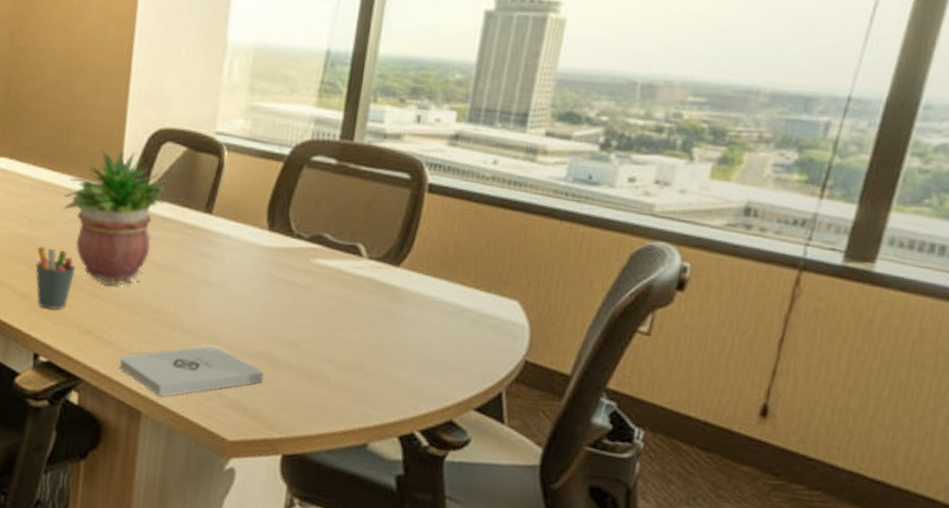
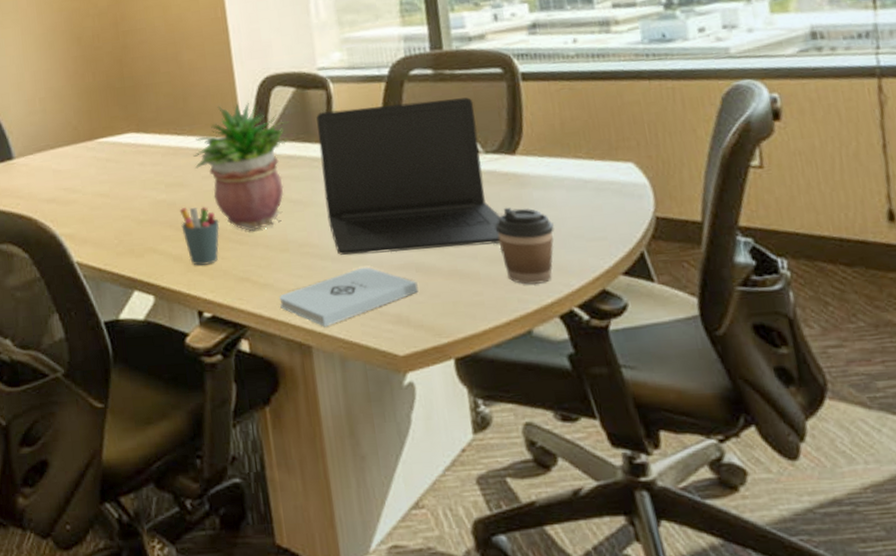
laptop: none [188,178,371,353] -> present [316,97,501,256]
coffee cup: none [356,318,419,401] -> present [495,207,554,285]

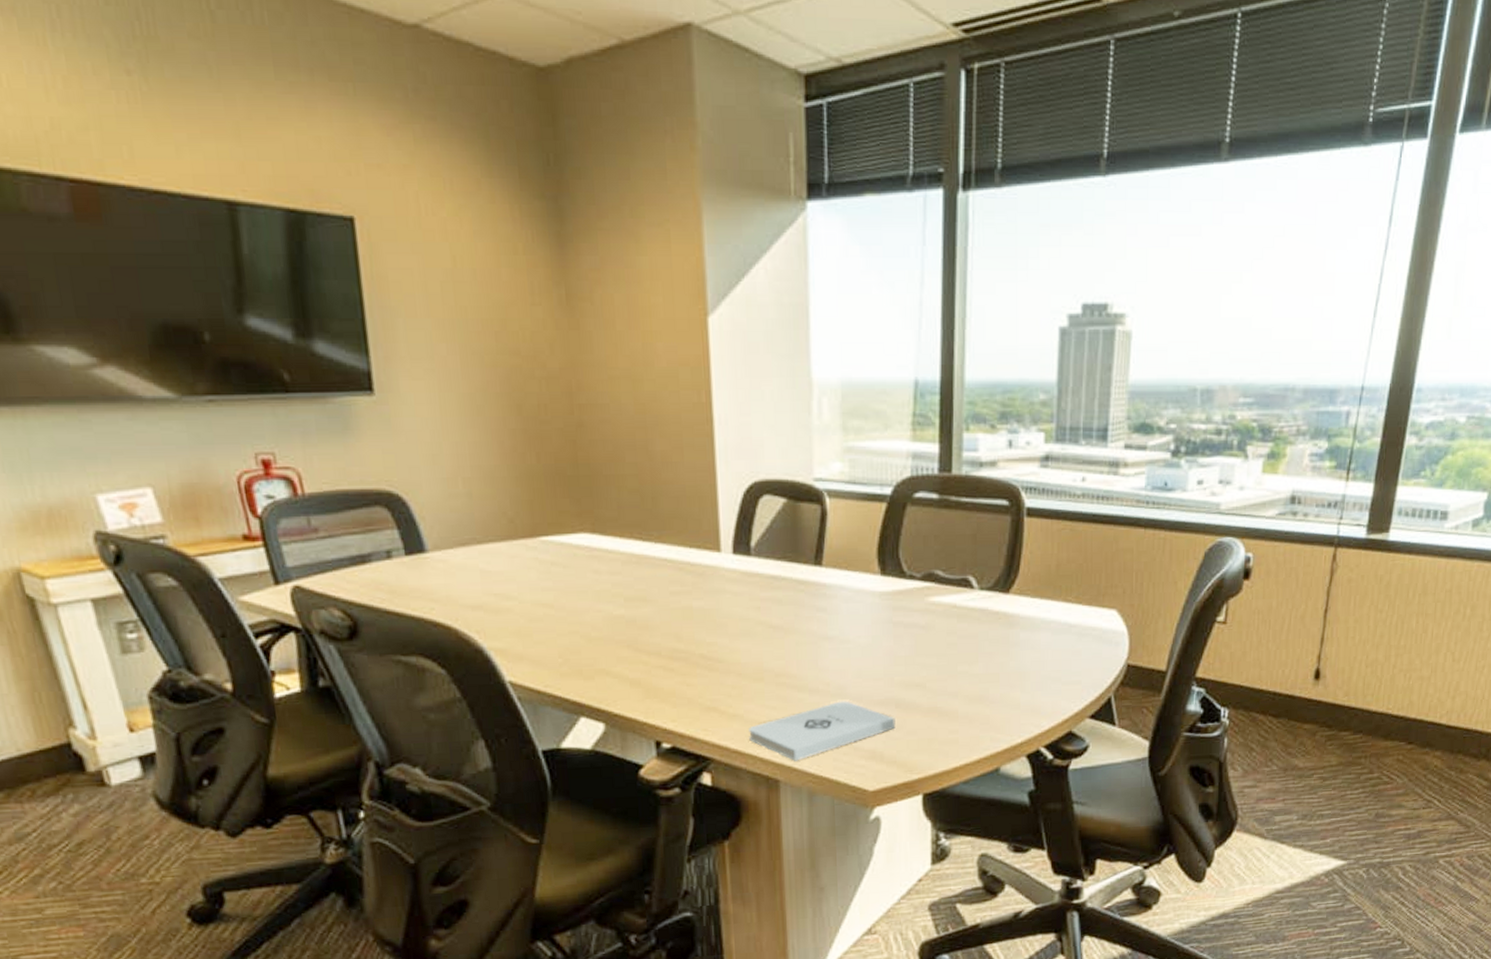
pen holder: present [179,207,220,266] -> none [640,626,687,693]
potted plant: present [193,100,290,231] -> none [660,508,777,656]
laptop: present [316,97,501,256] -> none [807,528,986,688]
coffee cup: present [495,207,554,285] -> none [979,646,1034,725]

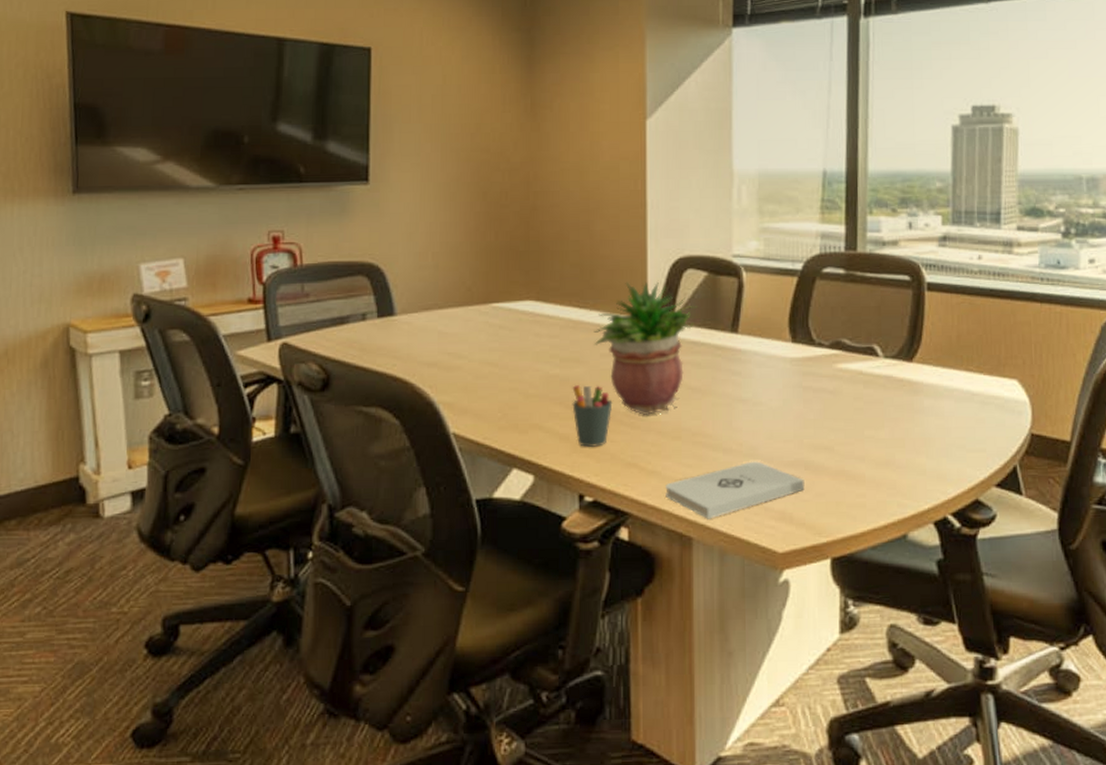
pen holder: none [640,626,687,693] -> present [572,385,613,448]
potted plant: none [660,508,777,656] -> present [594,280,698,415]

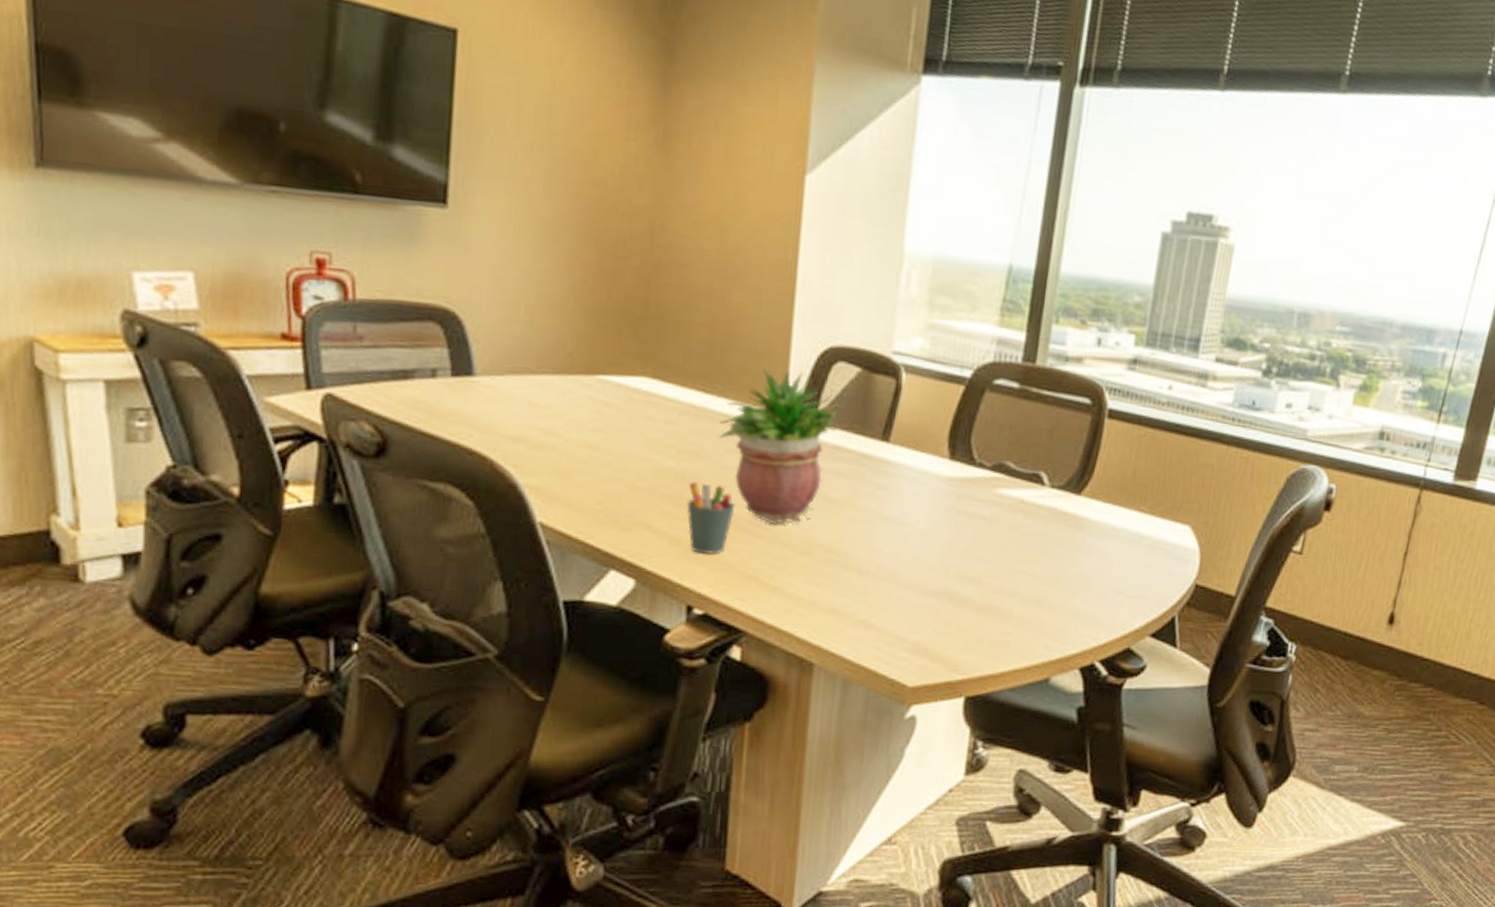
notepad: present [665,461,805,519] -> none [787,586,946,645]

